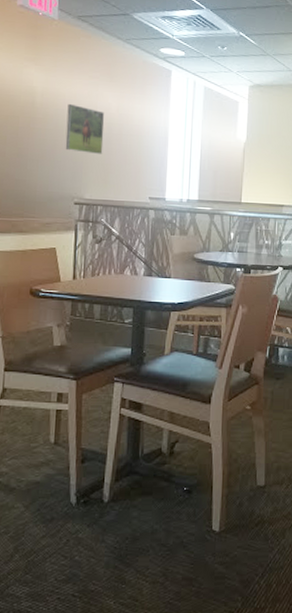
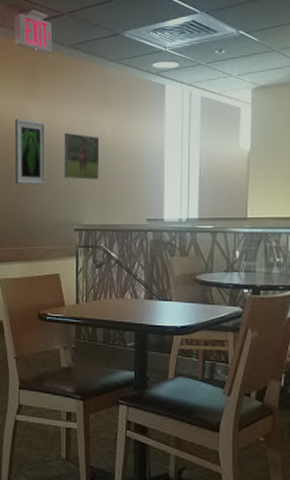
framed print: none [10,82,48,154] -> present [14,118,46,185]

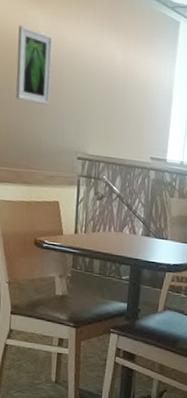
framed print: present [64,133,100,180] -> none [69,53,109,109]

